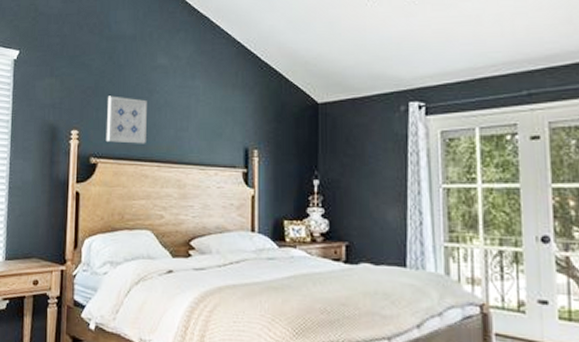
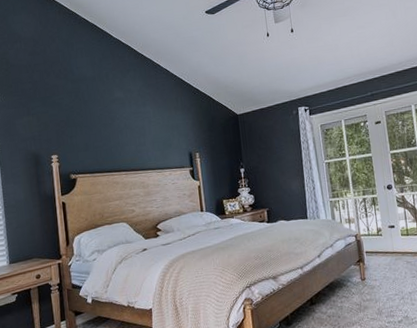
wall art: present [106,96,147,144] -> none [78,125,114,161]

